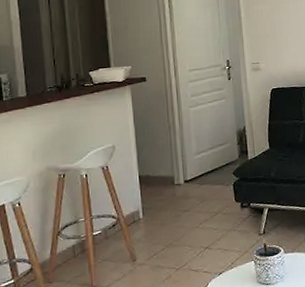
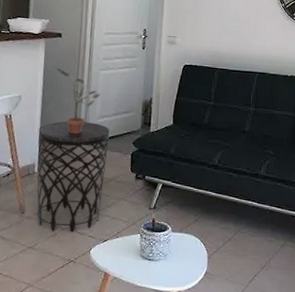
side table: none [137,159,212,273] -> present [37,121,110,233]
potted plant: none [146,112,193,174] -> present [57,68,100,134]

